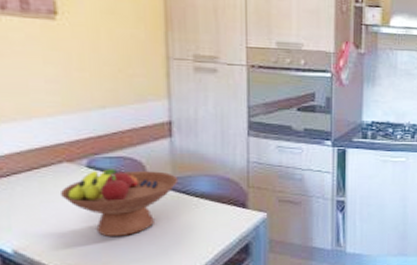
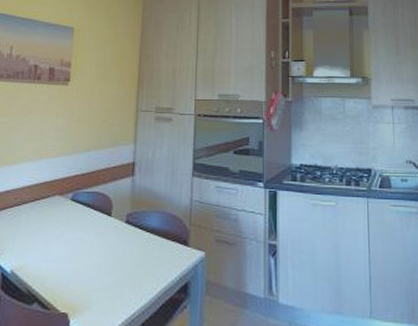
fruit bowl: present [59,169,179,237] -> none [49,202,135,266]

